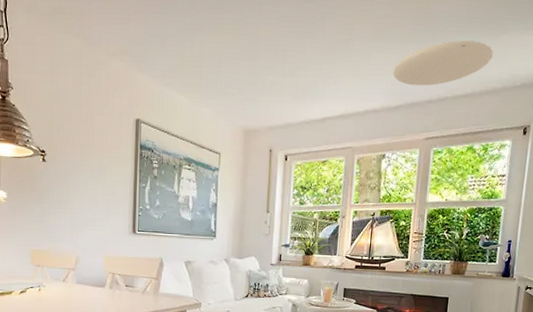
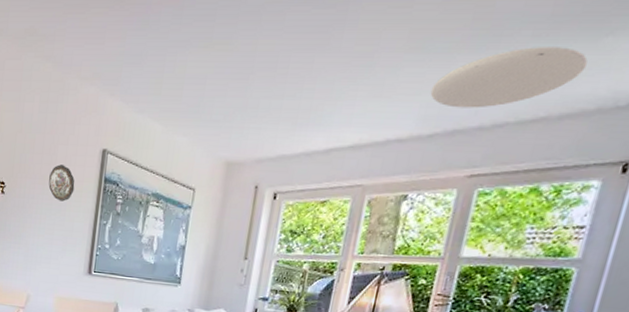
decorative plate: none [88,133,113,167] -> present [48,164,75,202]

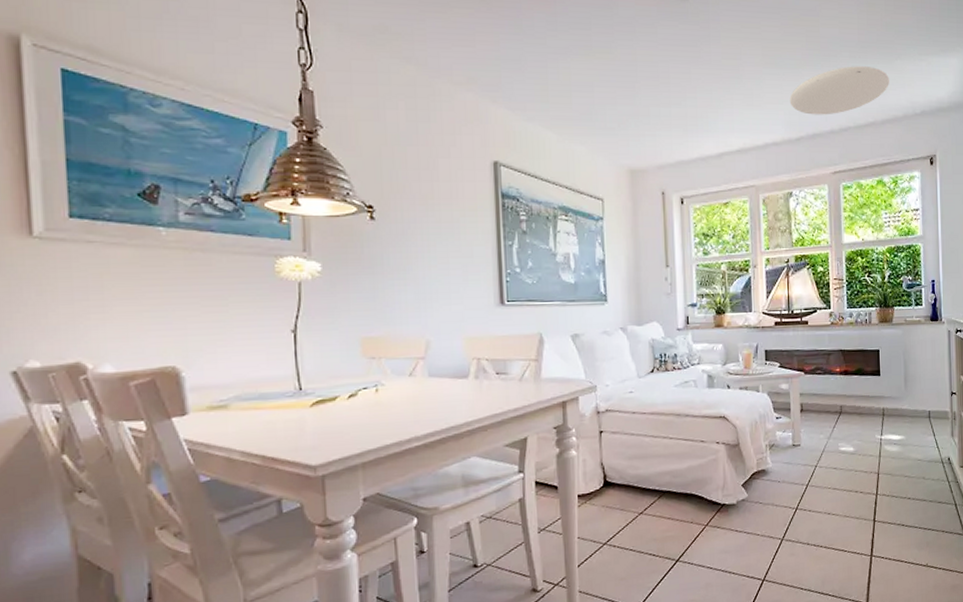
decorative plate: present [48,164,75,202] -> none [432,181,467,223]

